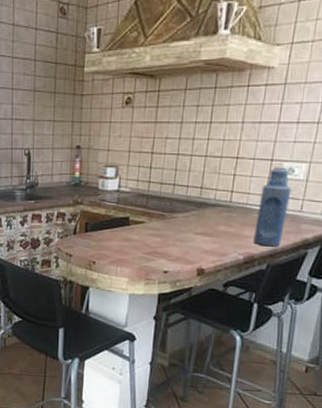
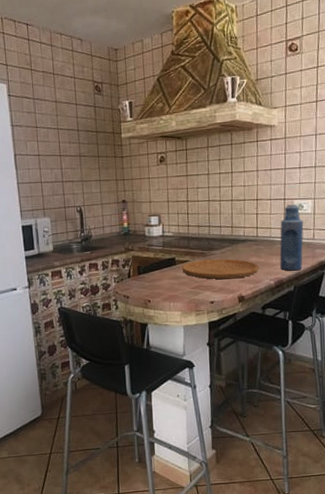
cutting board: none [135,223,228,248] -> present [182,258,259,280]

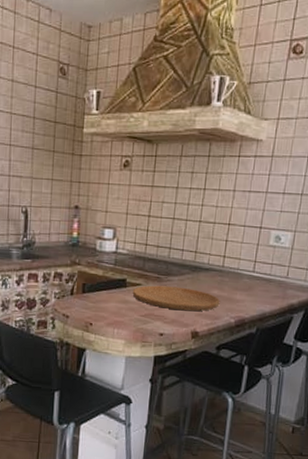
bottle: present [280,204,304,271] -> none [244,234,279,311]

